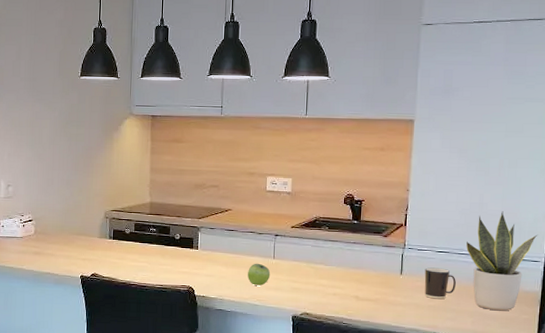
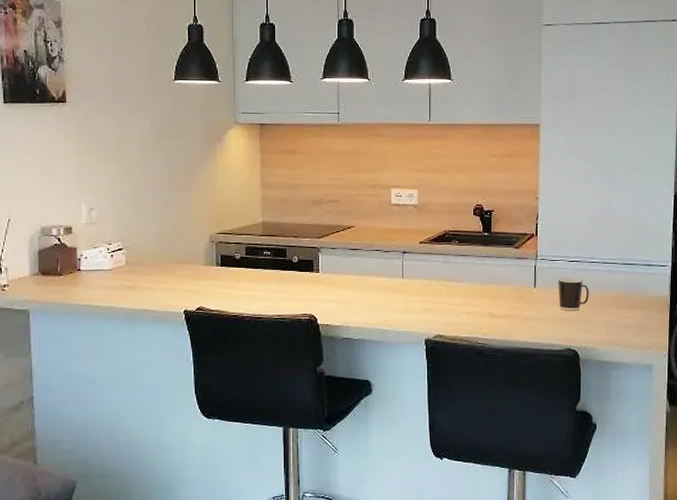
fruit: present [248,263,271,286] -> none [375,284,400,309]
potted plant: present [466,211,538,311] -> none [597,216,664,319]

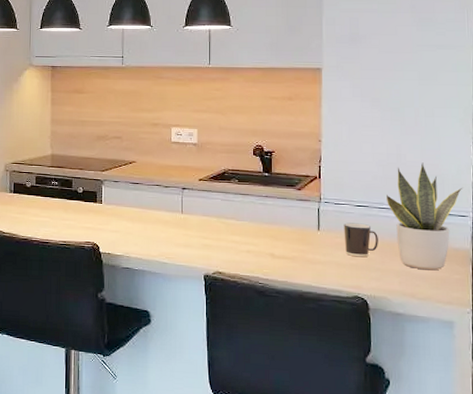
potted plant: none [597,216,664,319] -> present [387,162,463,271]

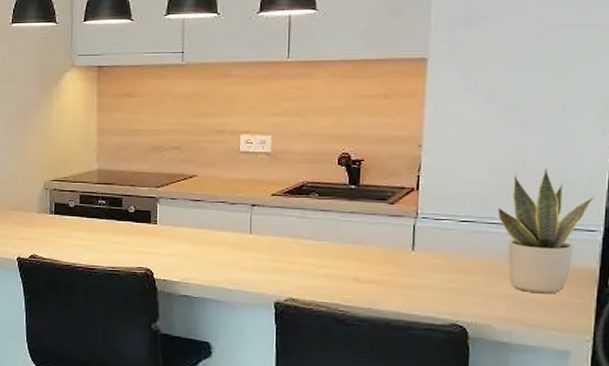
mug: present [343,222,378,258] -> none [443,241,485,280]

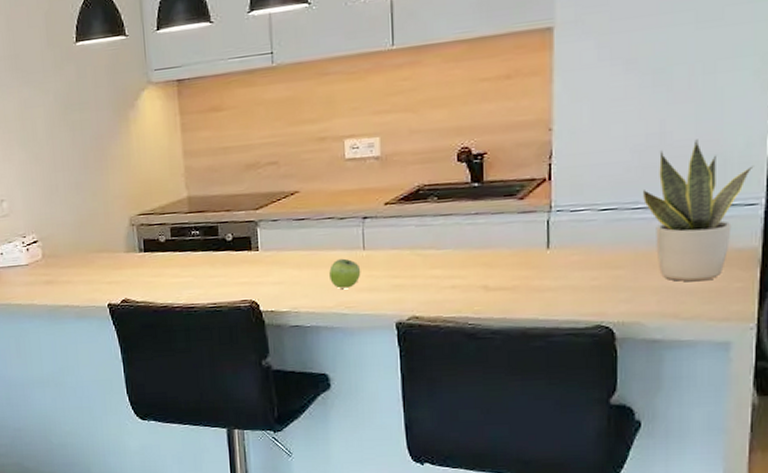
fruit: none [218,239,247,266] -> present [329,258,361,289]

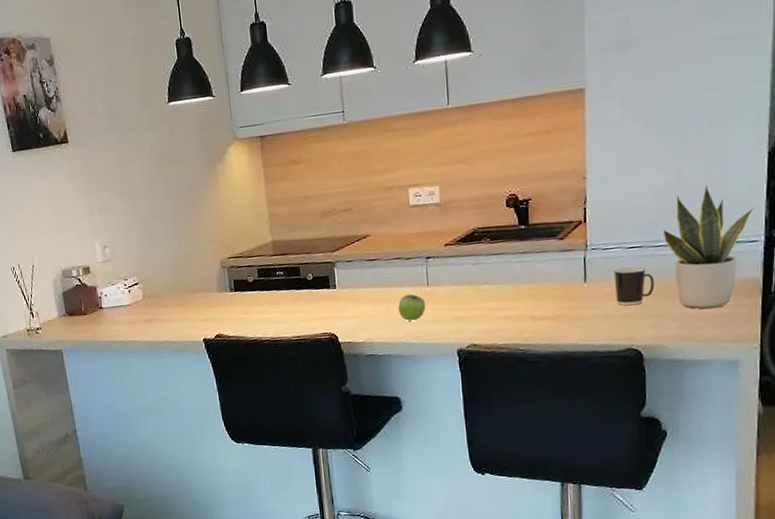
mug: none [582,232,630,277] -> present [614,266,654,306]

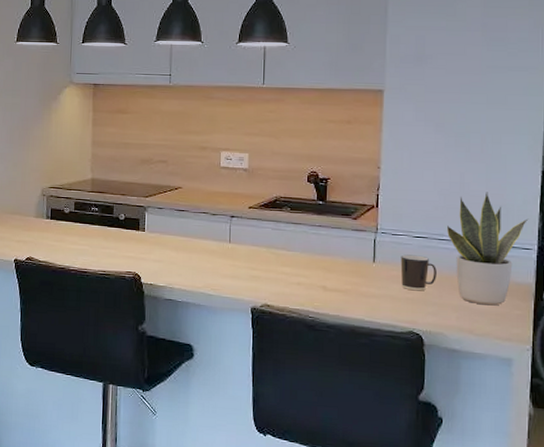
fruit: present [398,294,426,321] -> none [200,247,226,273]

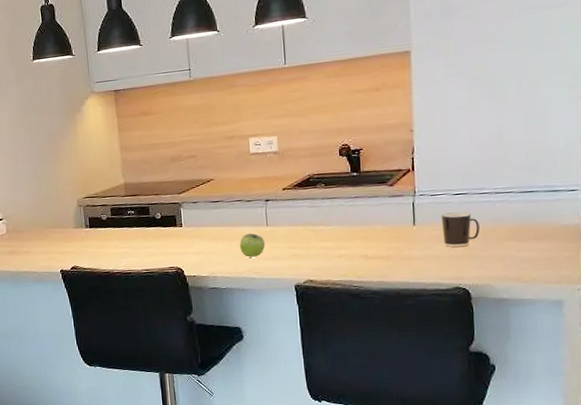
fruit: none [200,247,226,273] -> present [240,233,266,258]
potted plant: present [447,192,529,306] -> none [487,139,573,252]

